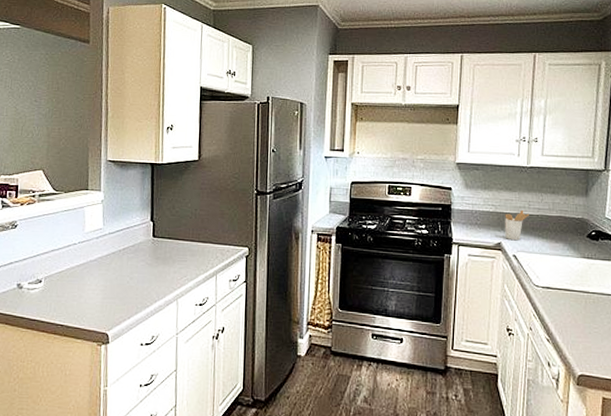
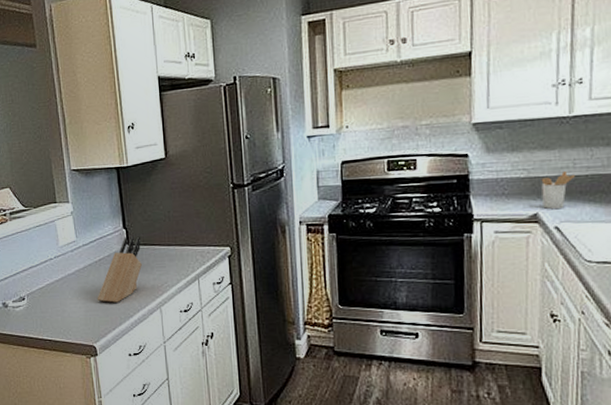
knife block: none [116,229,166,292] -> present [97,236,142,303]

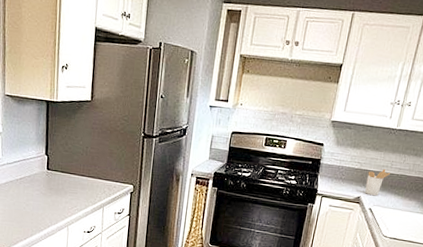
knife block: present [97,236,142,303] -> none [13,162,59,217]

